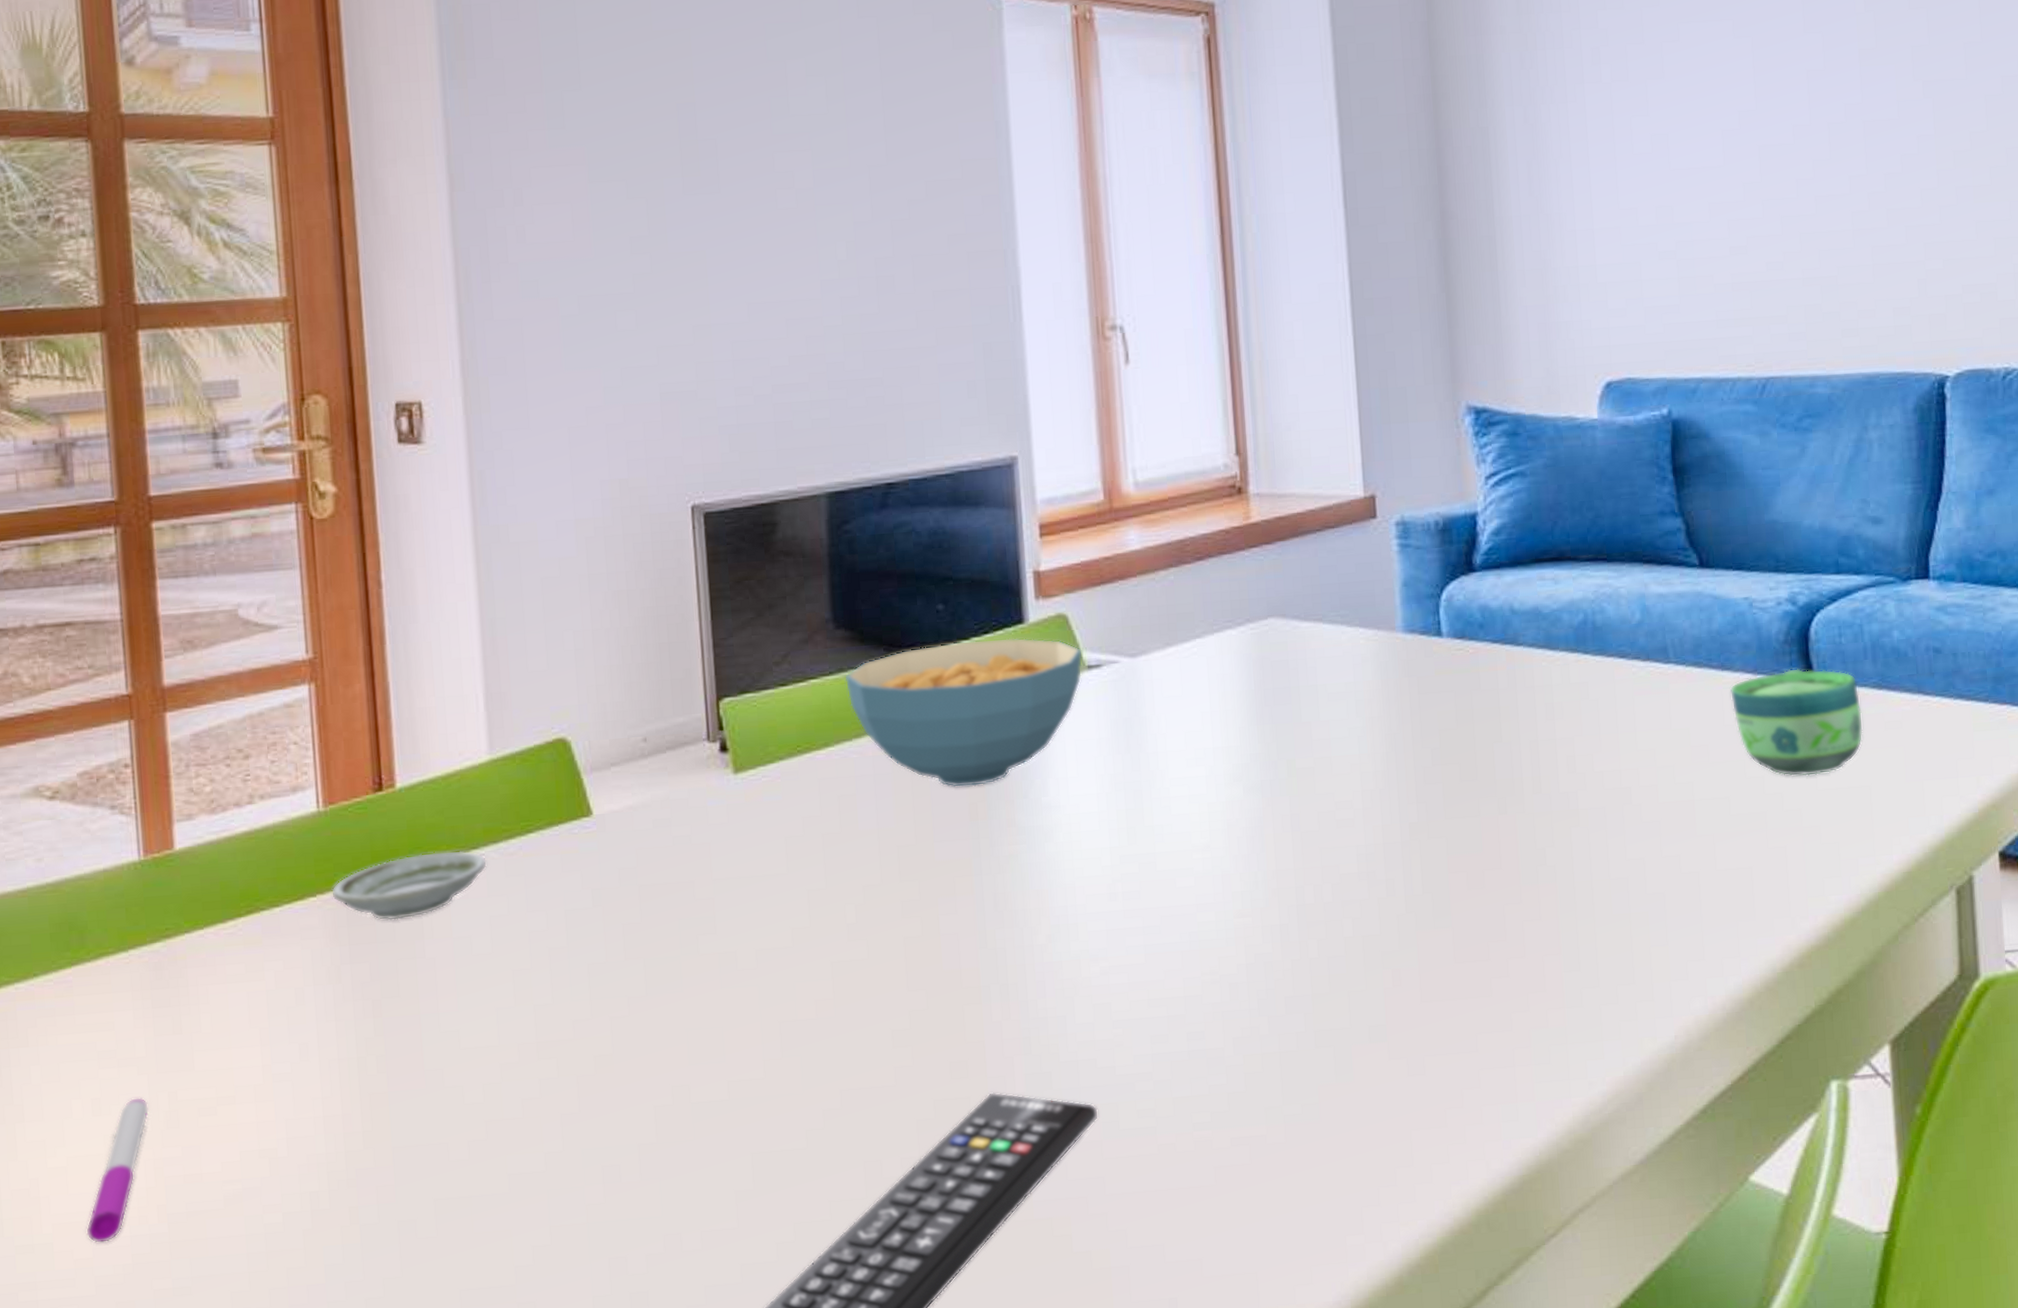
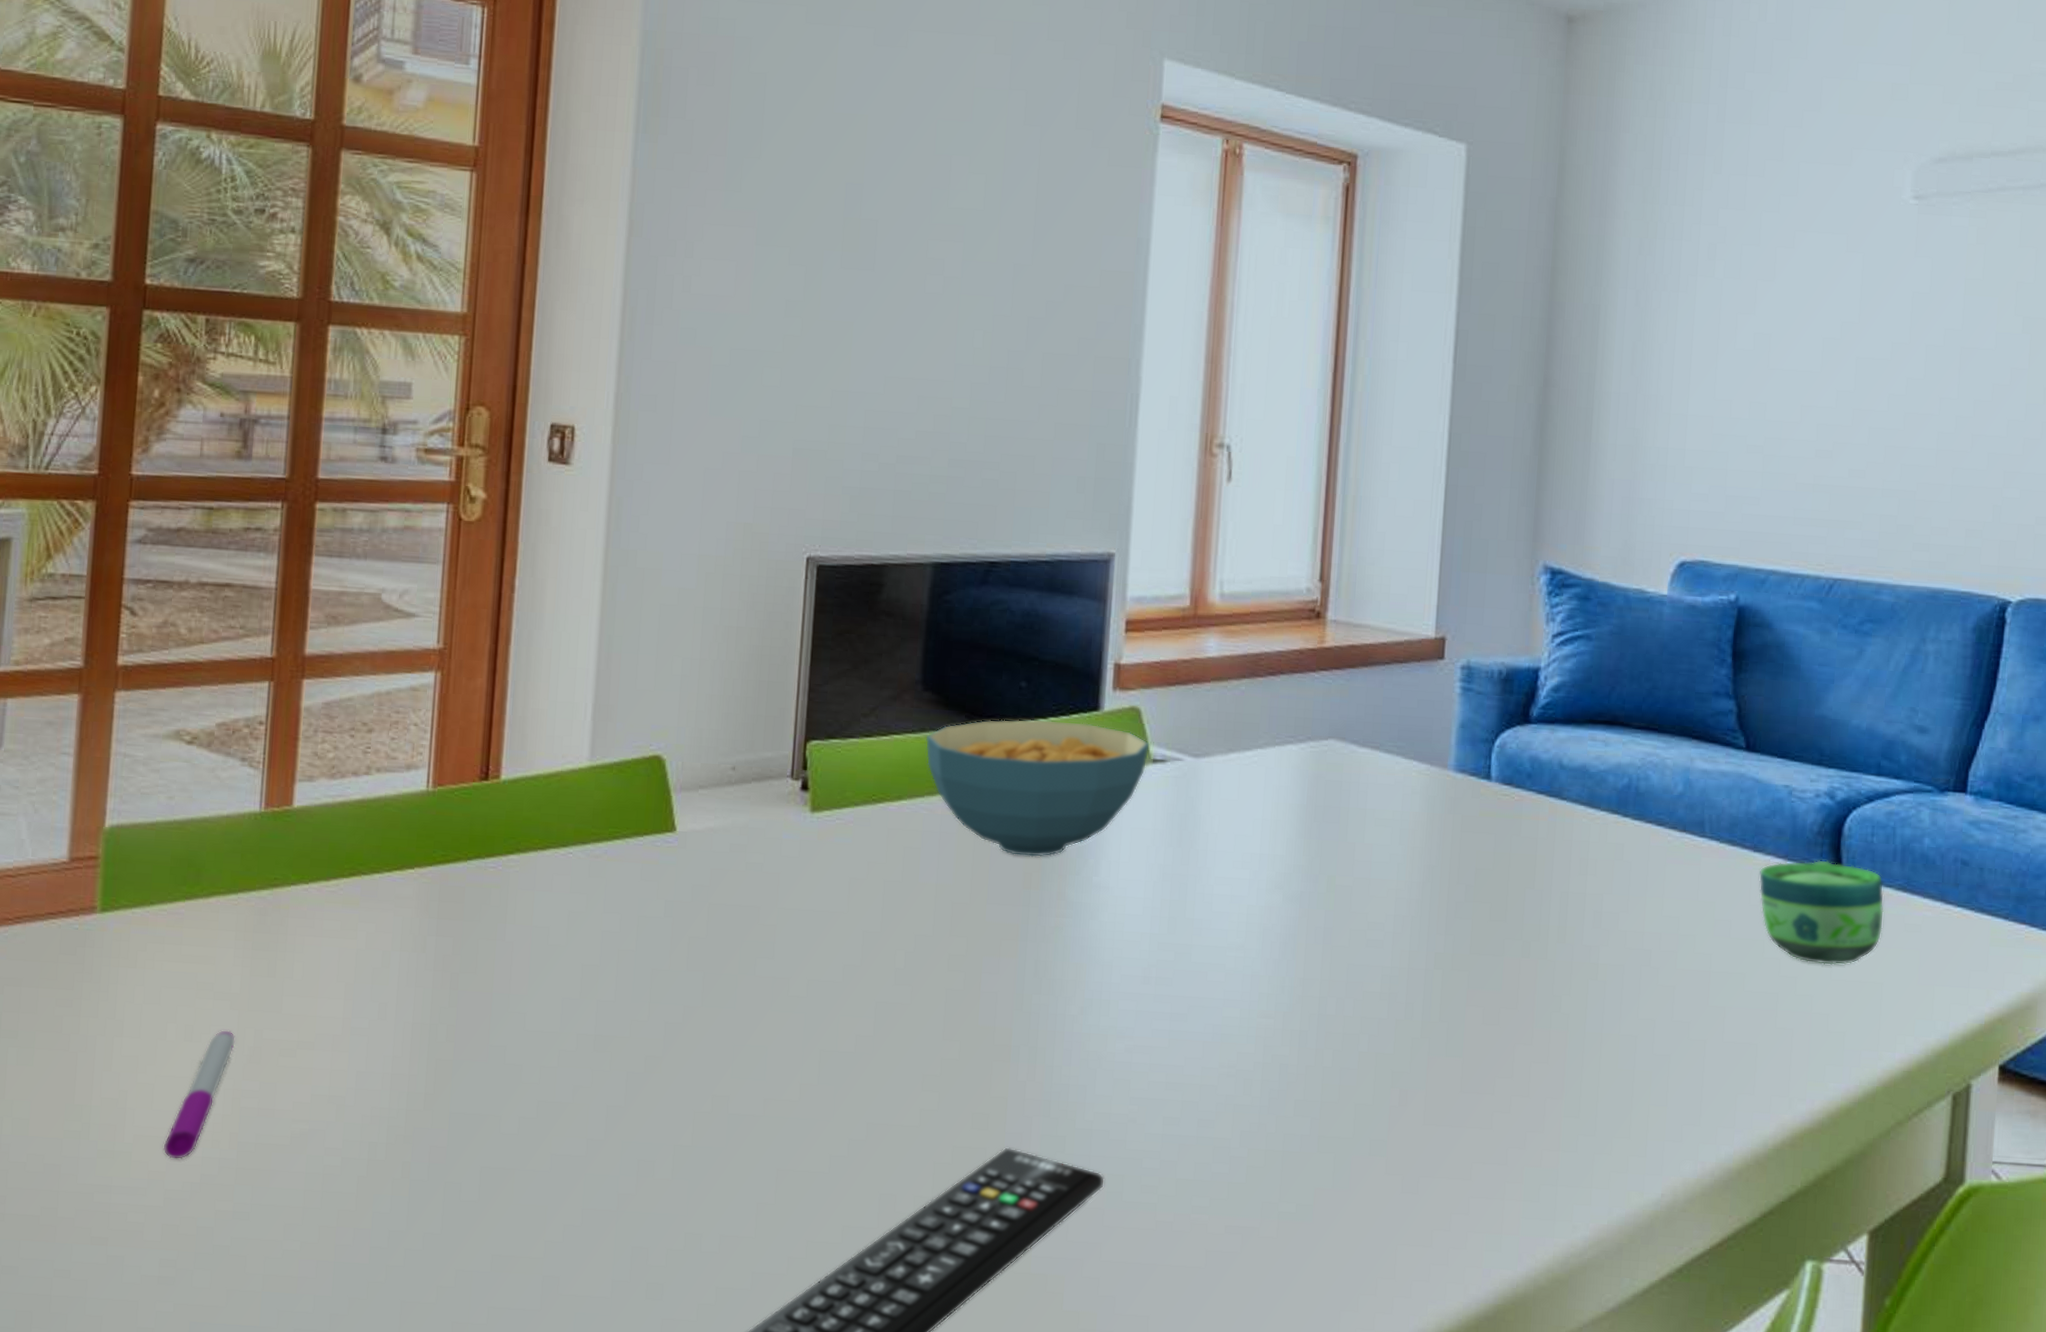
saucer: present [330,850,488,921] -> none [427,843,574,902]

